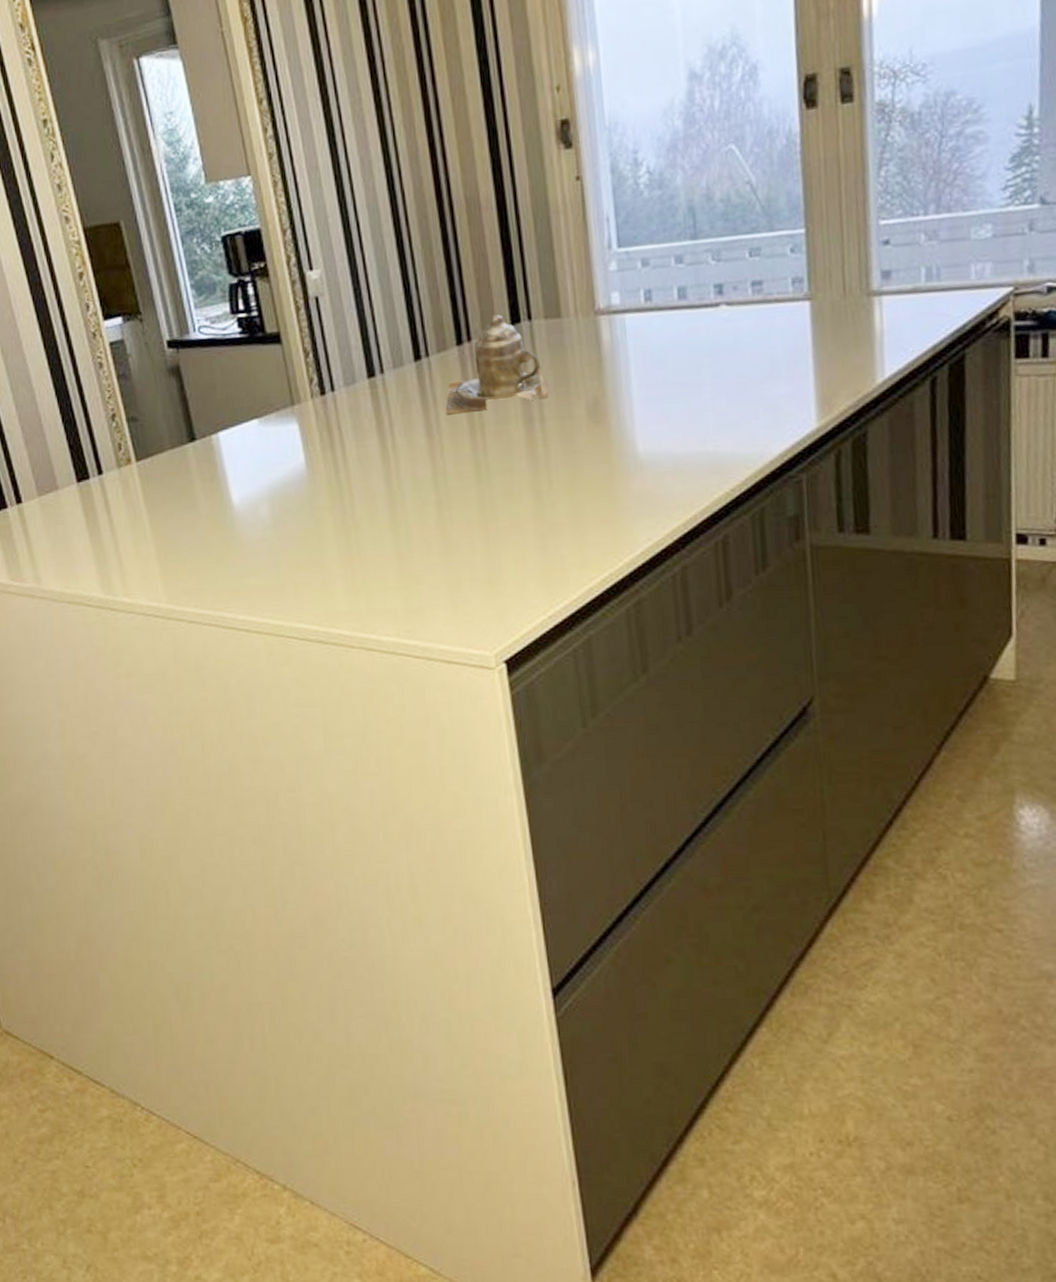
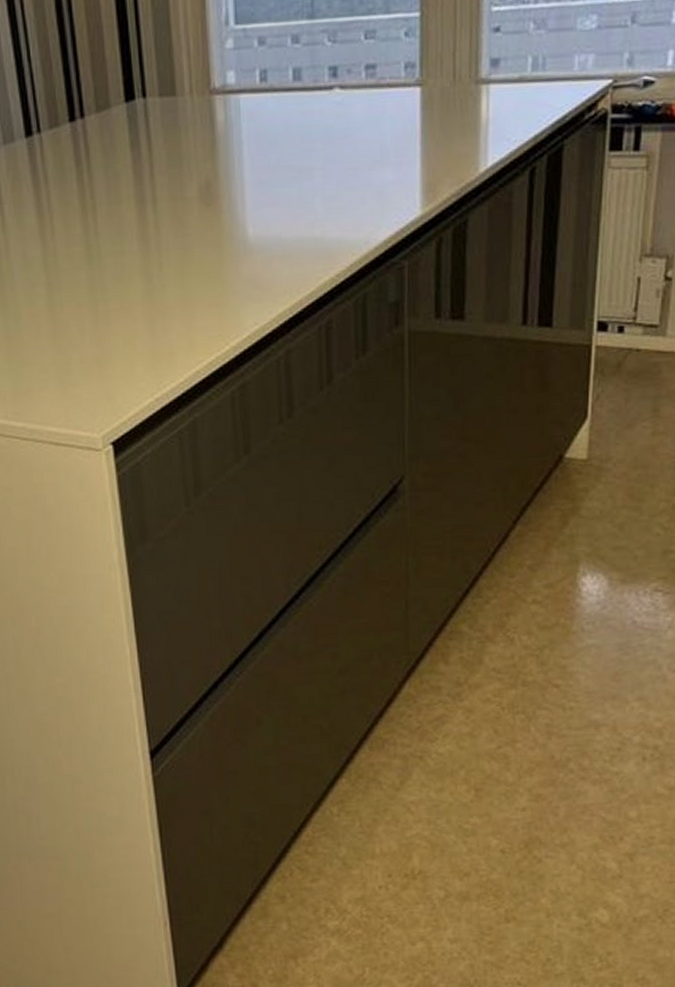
teapot: present [446,314,549,414] -> none [57,90,161,193]

